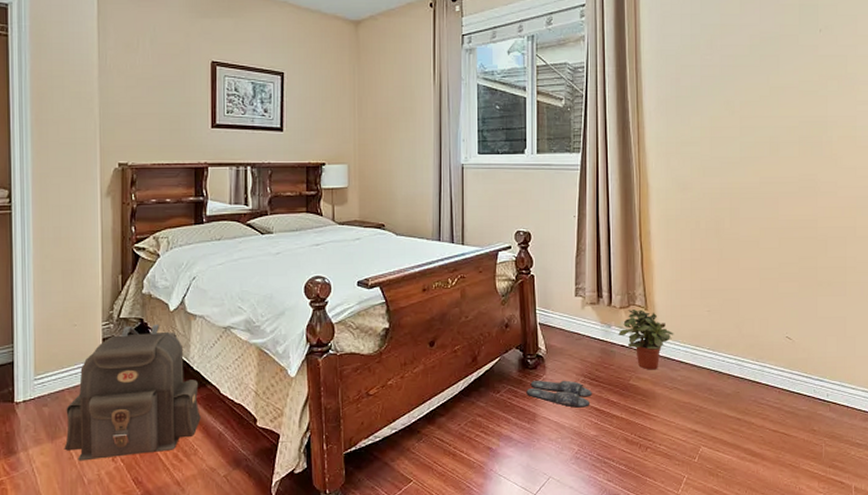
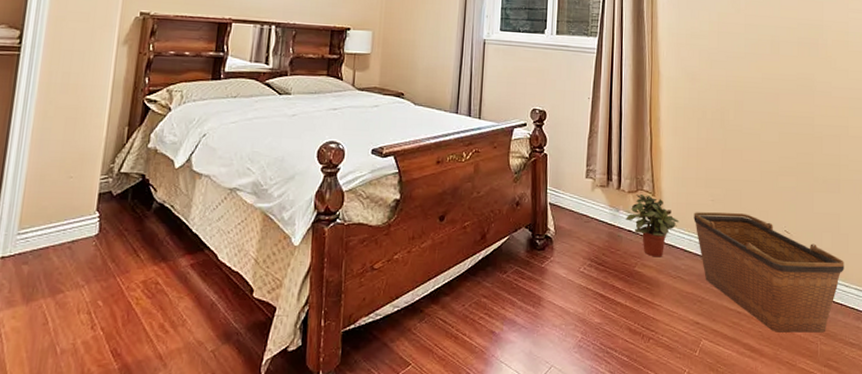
backpack: present [64,324,201,461] -> none [39,181,195,328]
slippers: present [526,380,592,408] -> none [533,262,598,293]
bicycle basket: none [689,322,851,437] -> present [694,212,844,333]

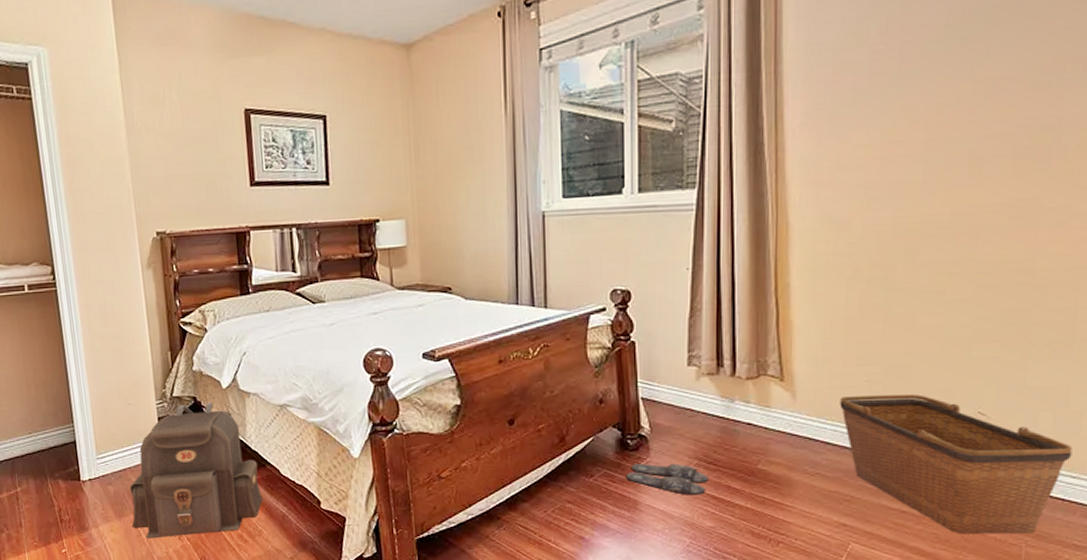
backpack: none [39,181,195,328] -> present [129,402,263,539]
slippers: none [533,262,598,293] -> present [626,463,708,495]
potted plant: present [626,194,679,257] -> none [744,380,819,453]

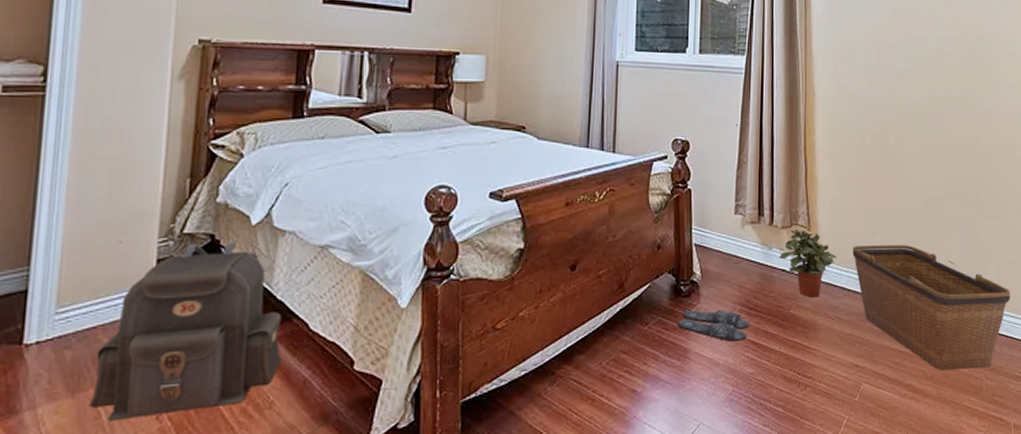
potted plant: none [744,380,819,453] -> present [779,230,837,298]

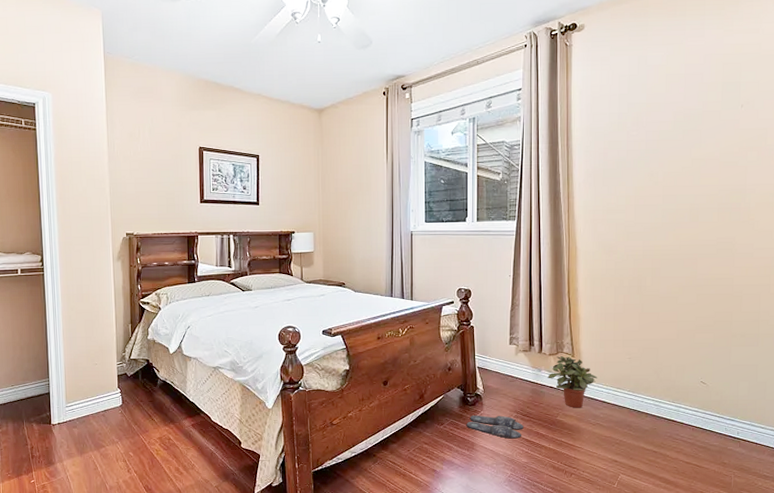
backpack: present [89,241,282,421] -> none [90,364,196,471]
bicycle basket: present [852,245,1010,370] -> none [611,368,761,468]

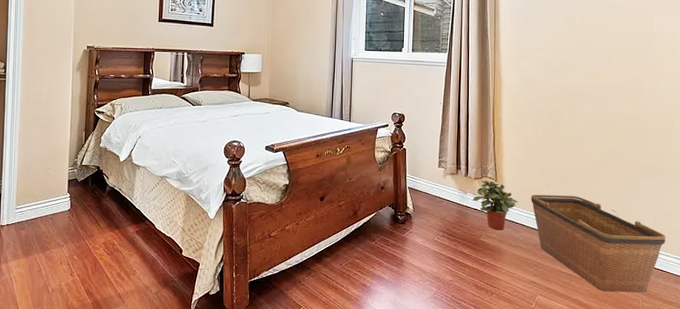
slippers: present [466,415,524,439] -> none [396,233,449,257]
bicycle basket: none [611,368,761,468] -> present [531,194,666,293]

